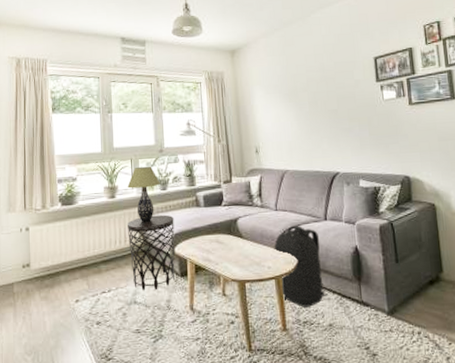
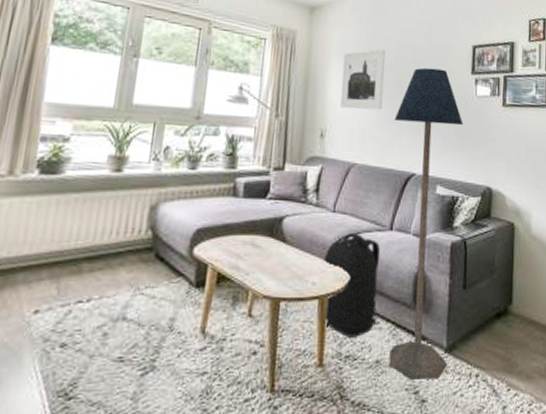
table lamp: present [127,166,160,223] -> none [142,134,190,211]
side table: present [128,214,175,291] -> none [126,201,200,304]
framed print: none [264,75,302,128] -> present [340,49,385,110]
floor lamp: none [314,82,392,338] -> present [389,67,463,380]

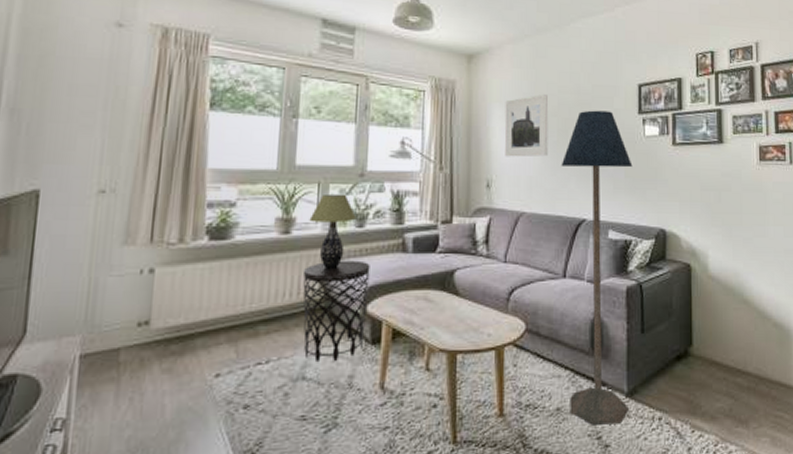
side table: none [126,201,200,304] -> present [303,260,370,363]
table lamp: none [142,134,190,211] -> present [309,193,356,270]
backpack: present [322,233,381,337] -> none [498,283,558,387]

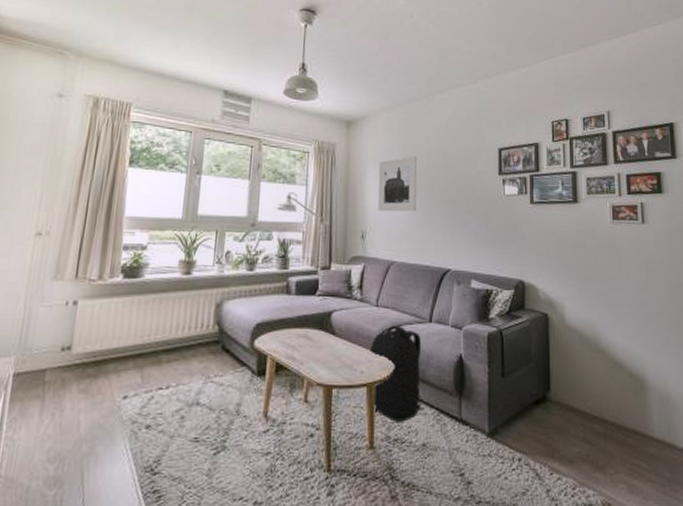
side table: present [303,260,370,363] -> none [199,299,258,391]
table lamp: present [309,193,356,270] -> none [207,240,248,308]
backpack: none [498,283,558,387] -> present [369,326,424,422]
floor lamp: present [561,110,633,425] -> none [428,171,494,462]

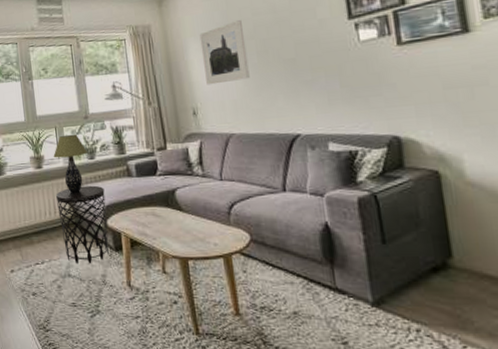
side table: none [199,299,258,391] -> present [56,185,109,264]
table lamp: none [207,240,248,308] -> present [53,134,87,194]
backpack: present [369,326,424,422] -> none [220,198,291,291]

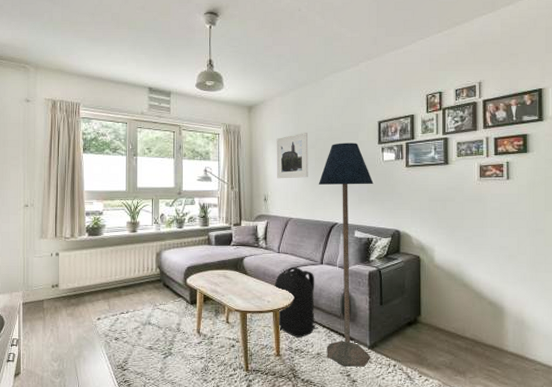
table lamp: present [53,134,87,194] -> none [147,206,177,256]
side table: present [56,185,109,264] -> none [146,250,188,315]
backpack: none [220,198,291,291] -> present [274,267,318,338]
floor lamp: none [265,22,378,332] -> present [318,143,374,367]

